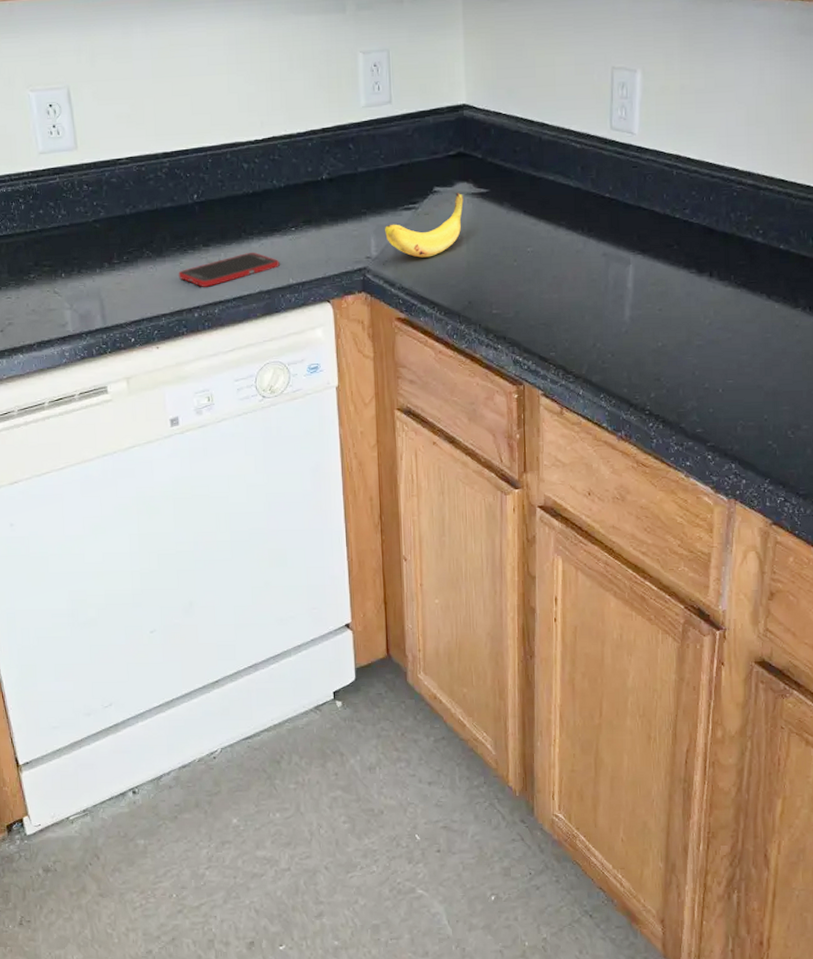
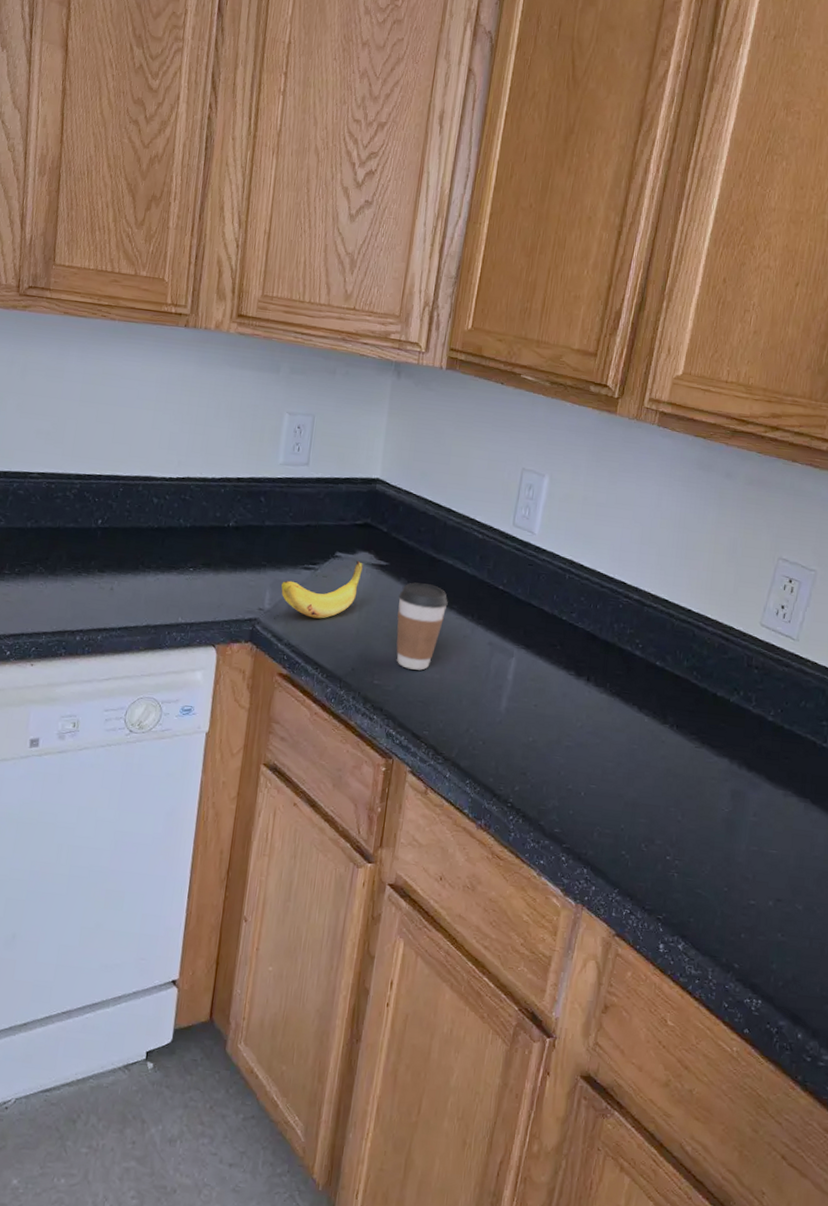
cell phone: present [178,253,280,287] -> none [67,585,172,613]
coffee cup: none [504,204,555,293] -> present [396,582,448,671]

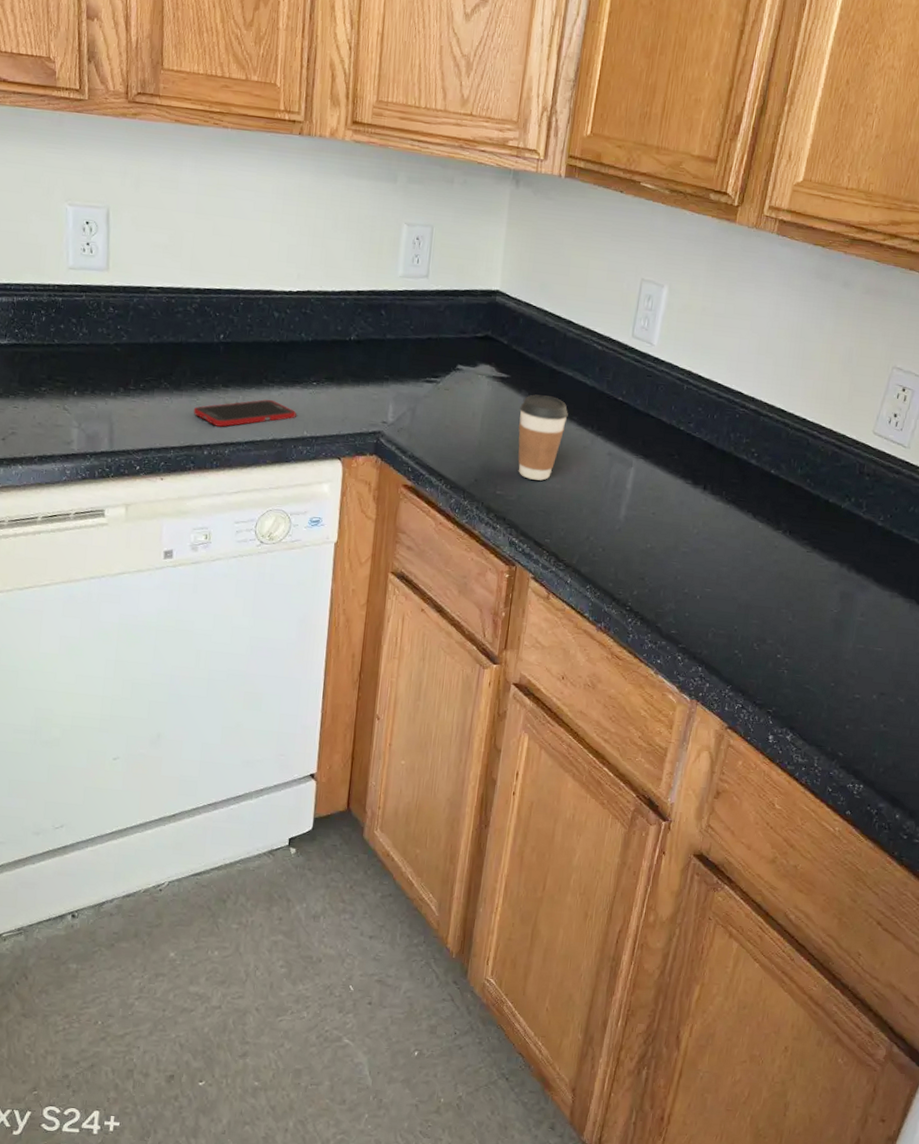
cell phone: none [67,585,172,613] -> present [193,399,297,427]
banana: present [281,560,363,619] -> none [404,373,484,431]

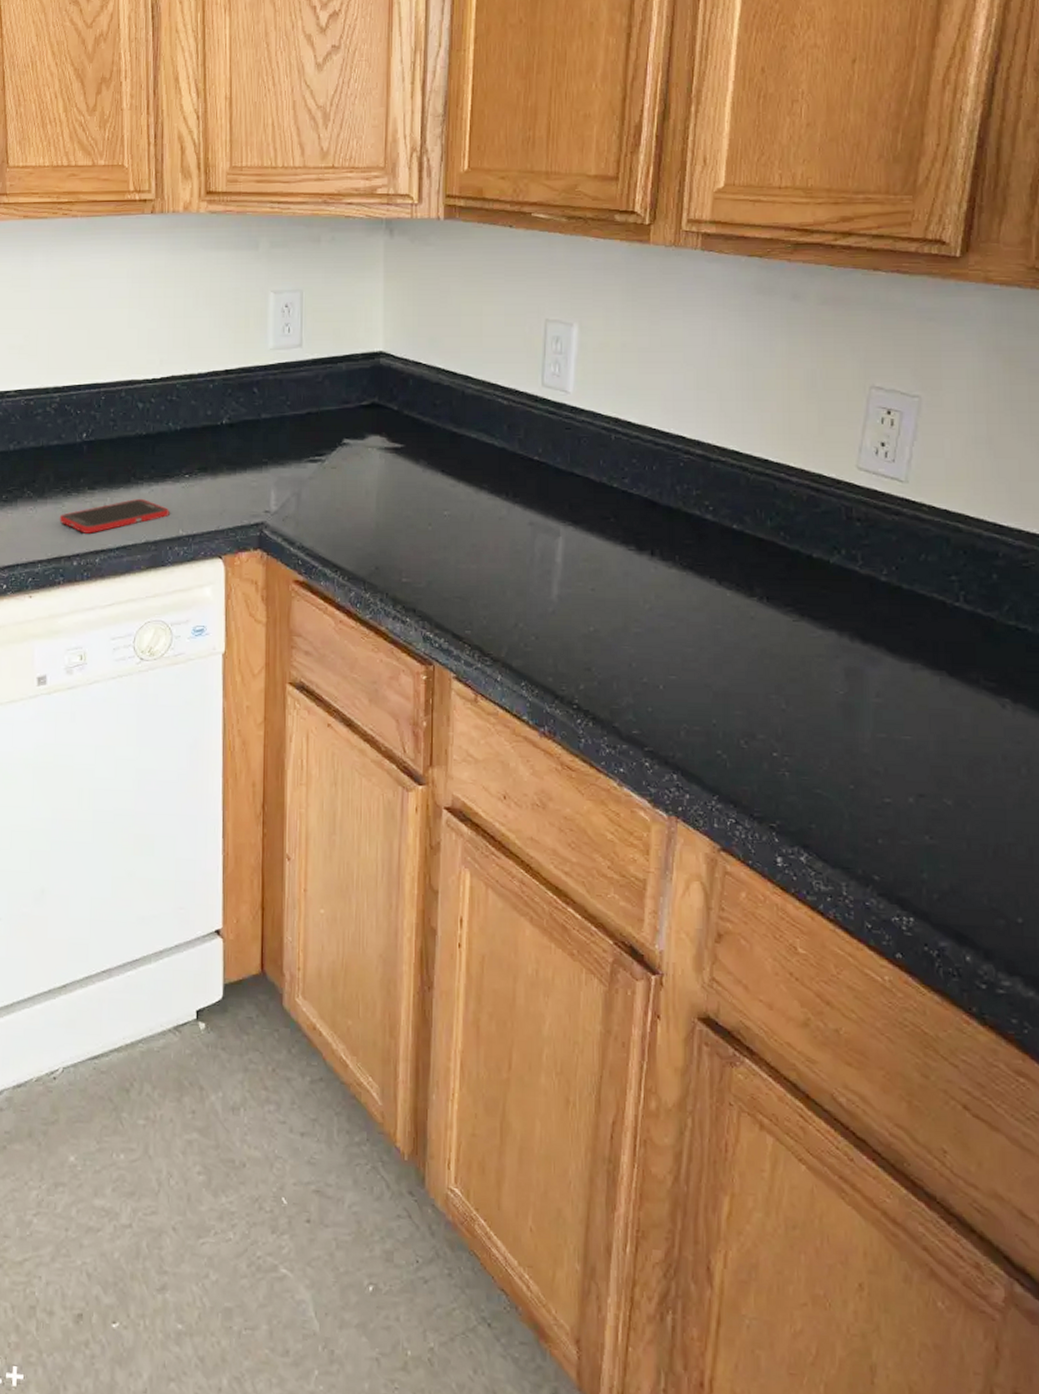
coffee cup: present [518,394,568,481] -> none [419,463,477,562]

